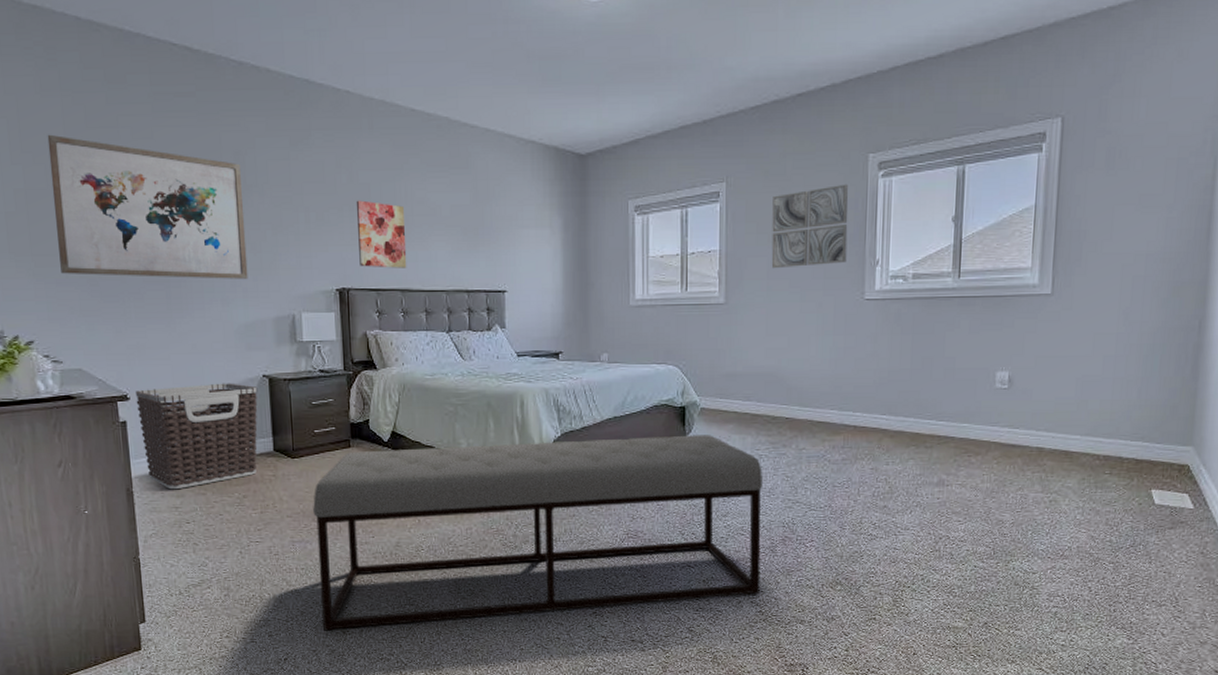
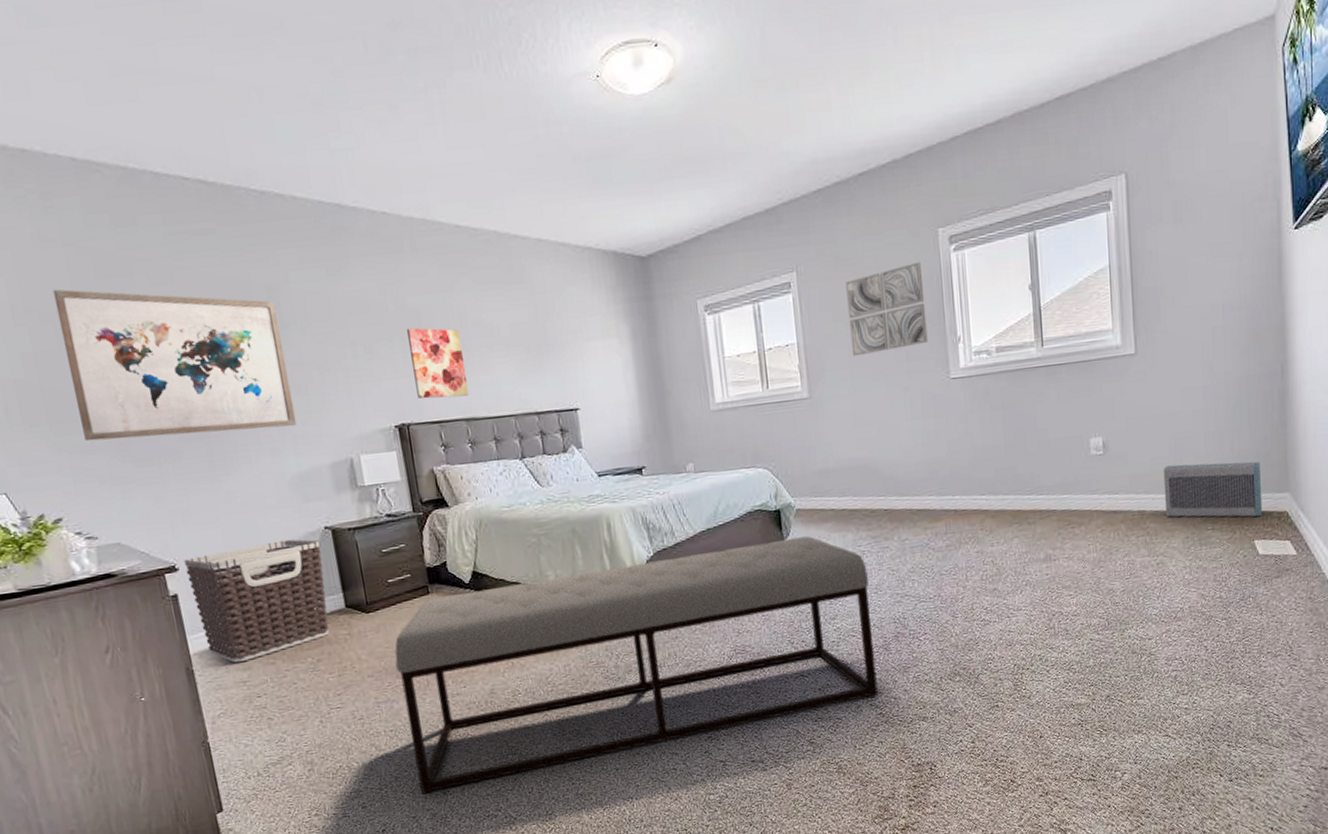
air purifier: none [1064,407,1166,467] -> present [1163,461,1263,517]

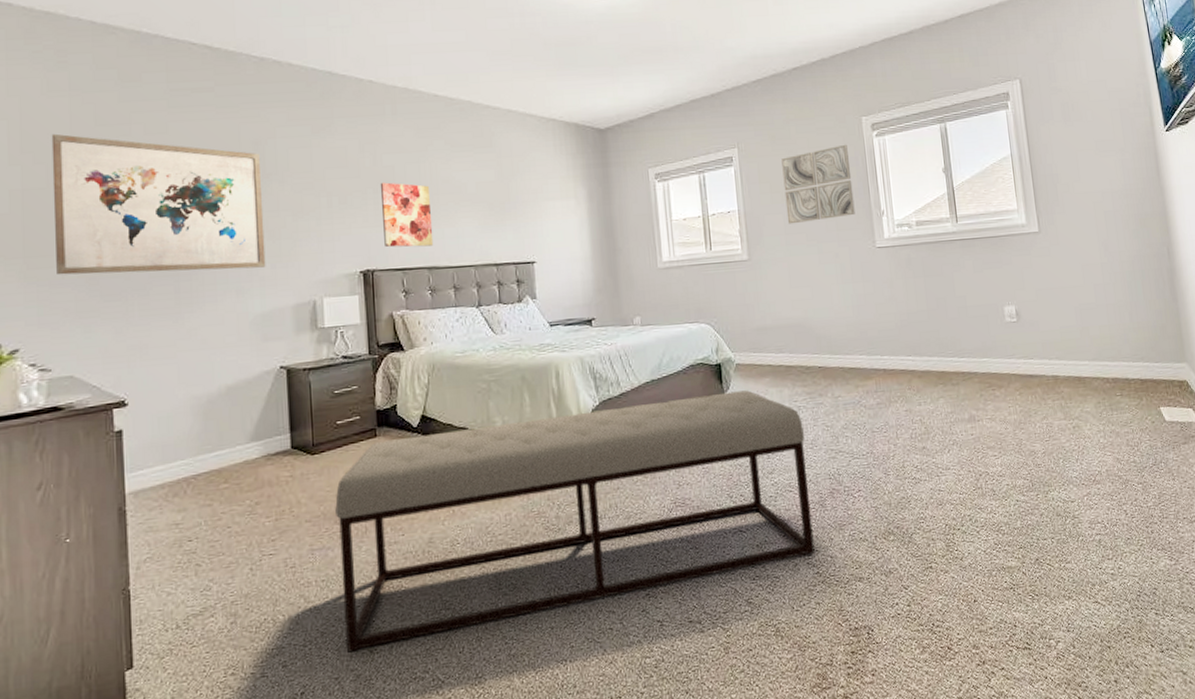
clothes hamper: present [184,539,329,663] -> none [135,377,275,504]
air purifier: present [1163,461,1263,517] -> none [1072,333,1165,385]

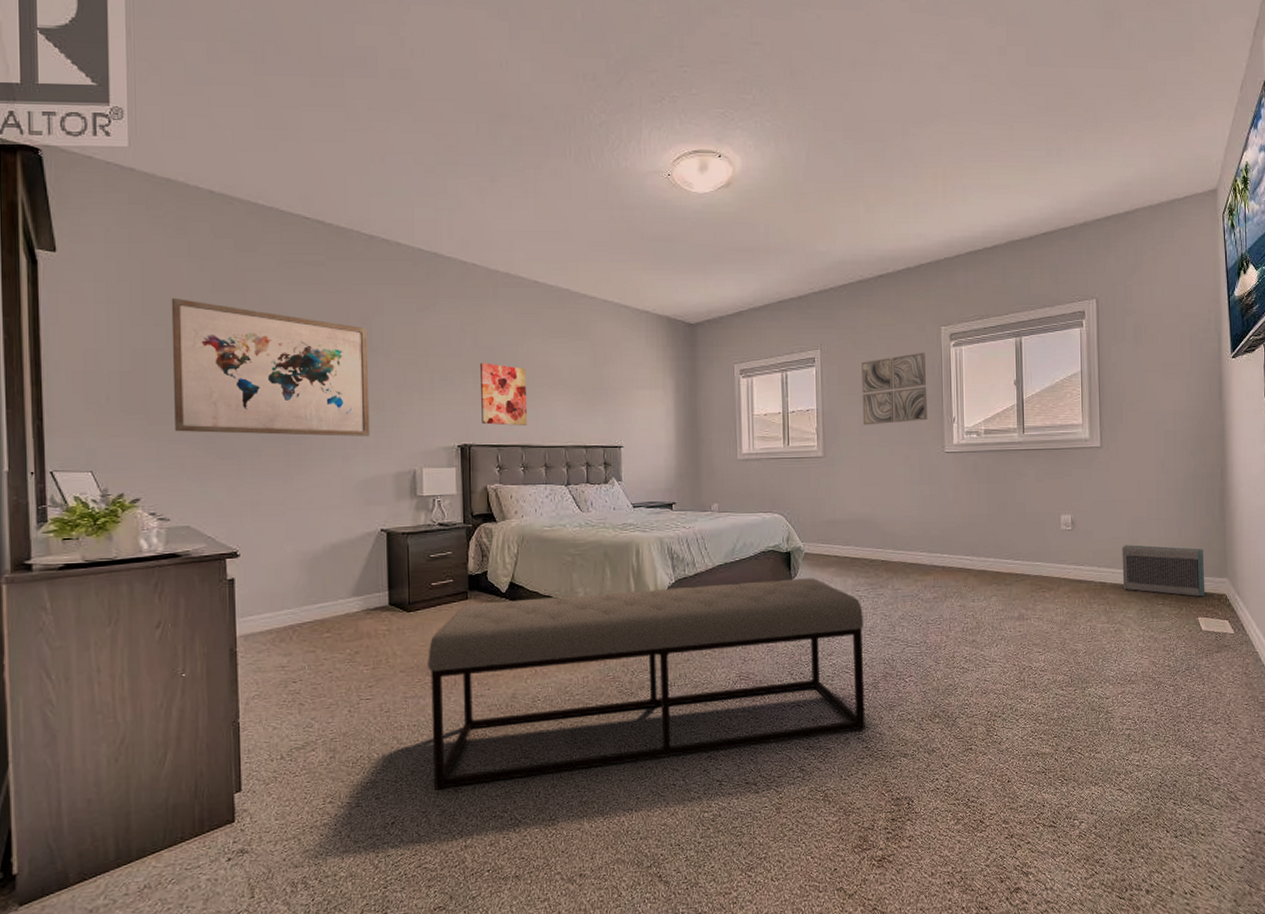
air purifier: none [1072,333,1165,385] -> present [1122,545,1205,597]

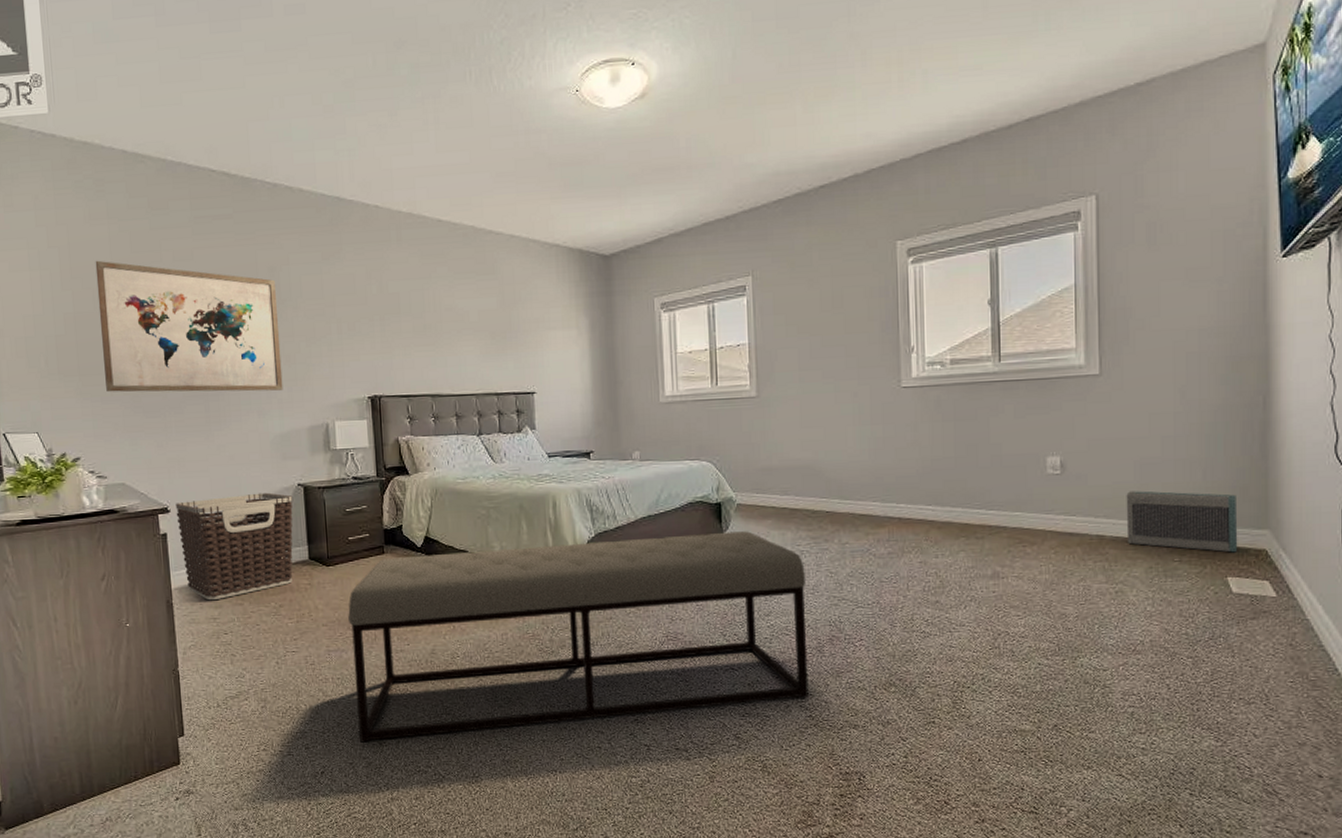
clothes hamper: none [246,537,375,648] -> present [175,492,293,601]
wall art: present [479,362,528,426] -> none [386,309,437,375]
wall art: present [861,352,928,425] -> none [800,272,880,360]

